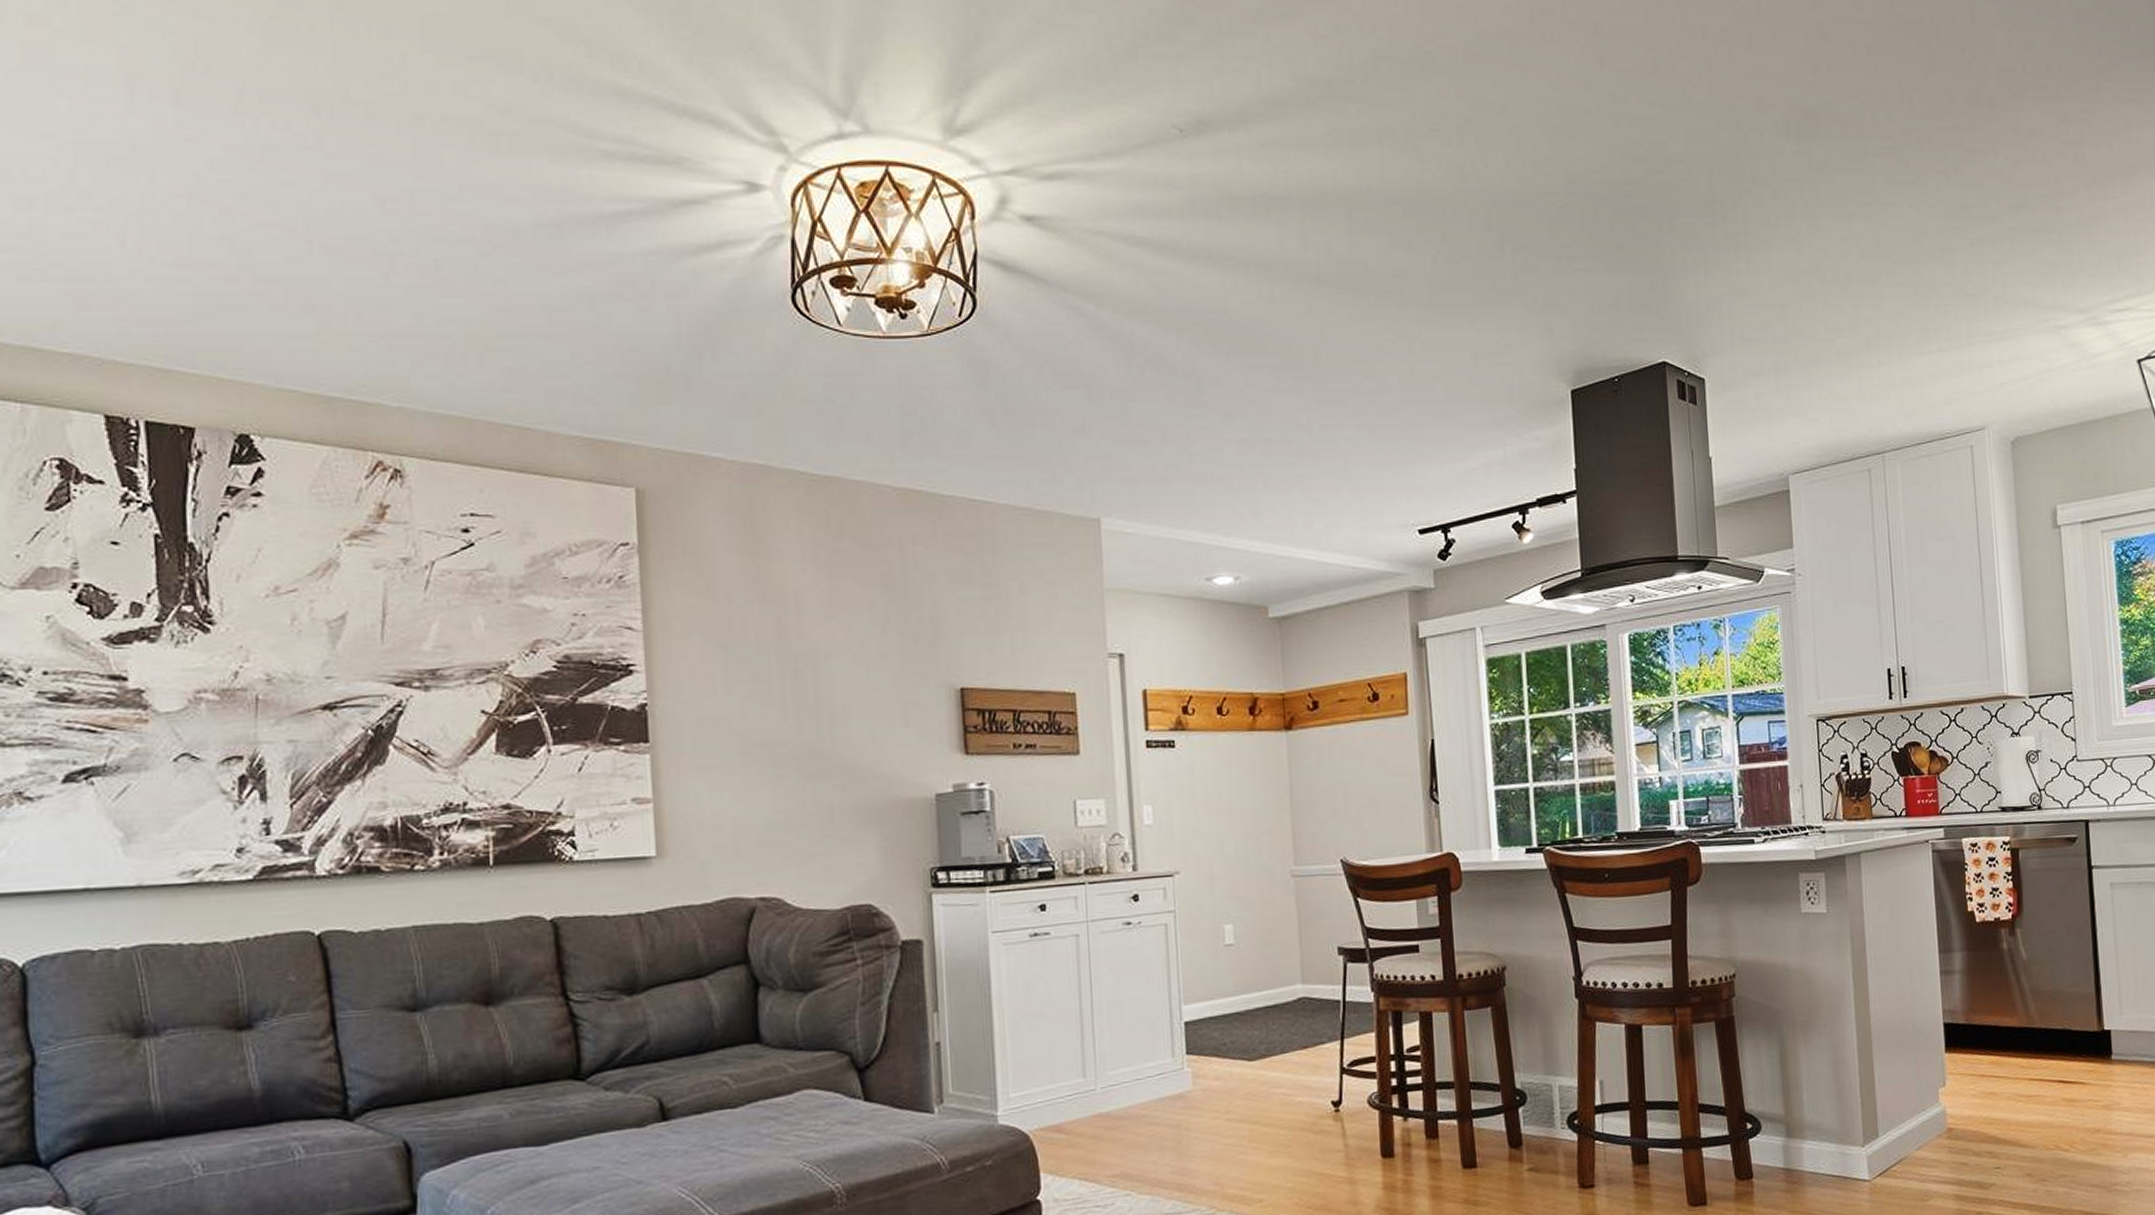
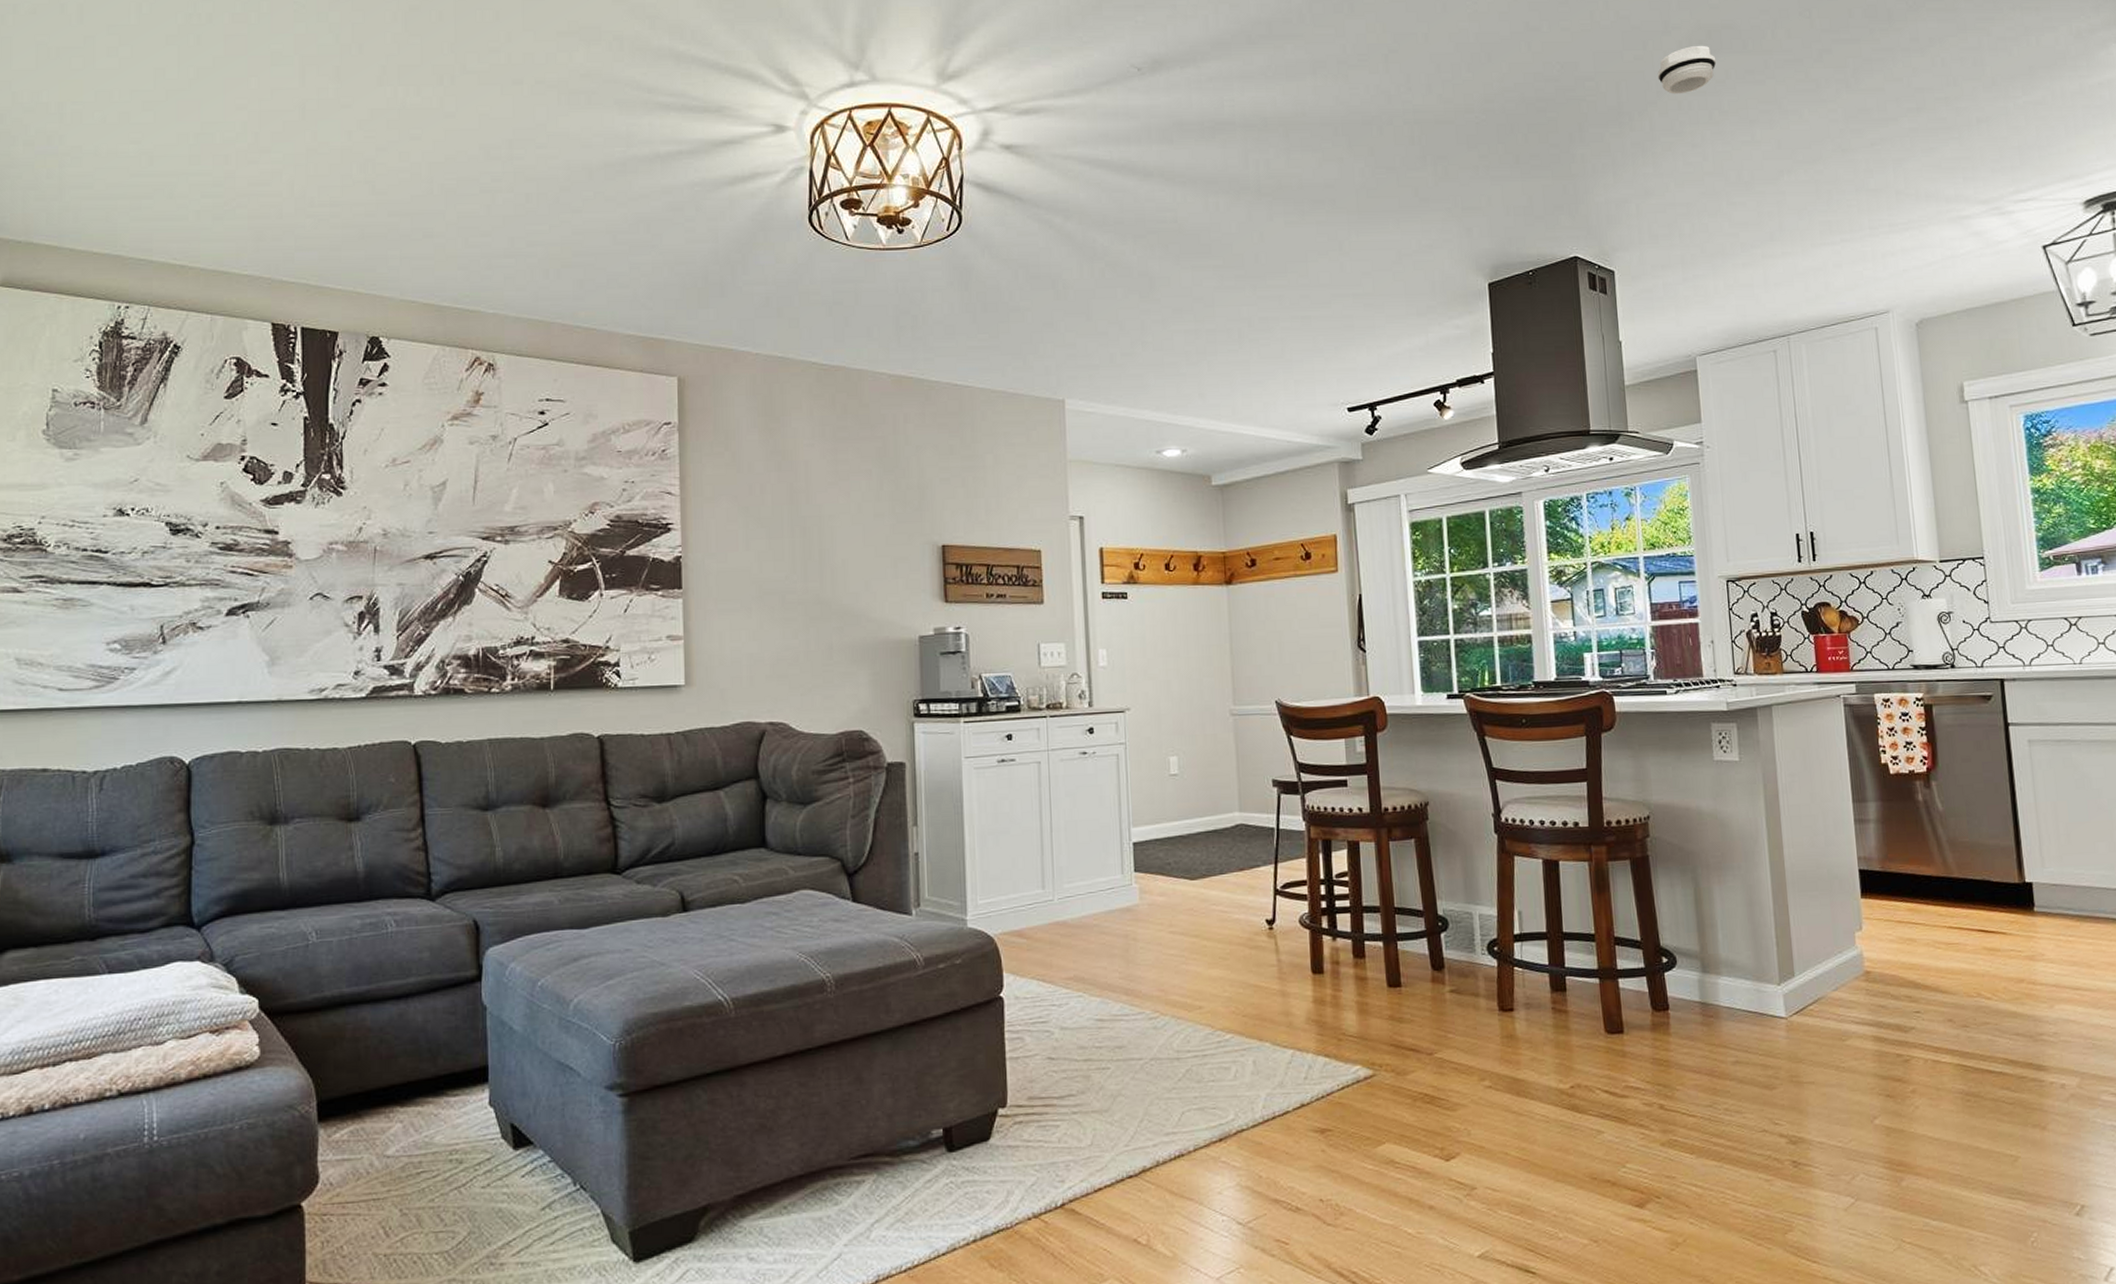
smoke detector: none [1752,127,1814,182] -> present [1657,45,1717,94]

